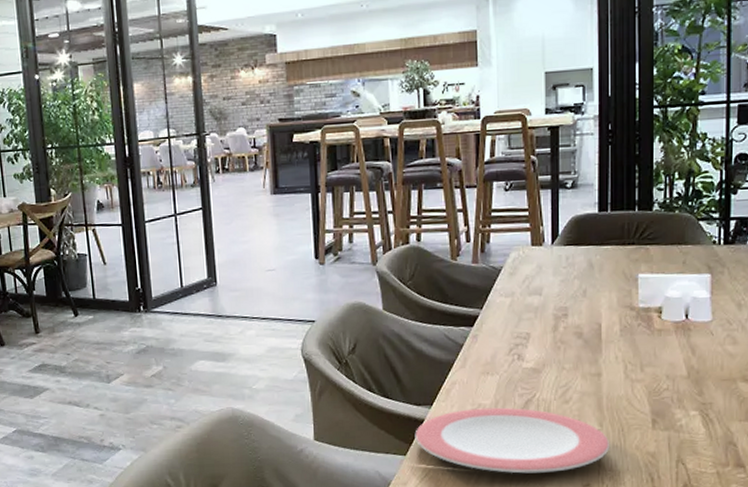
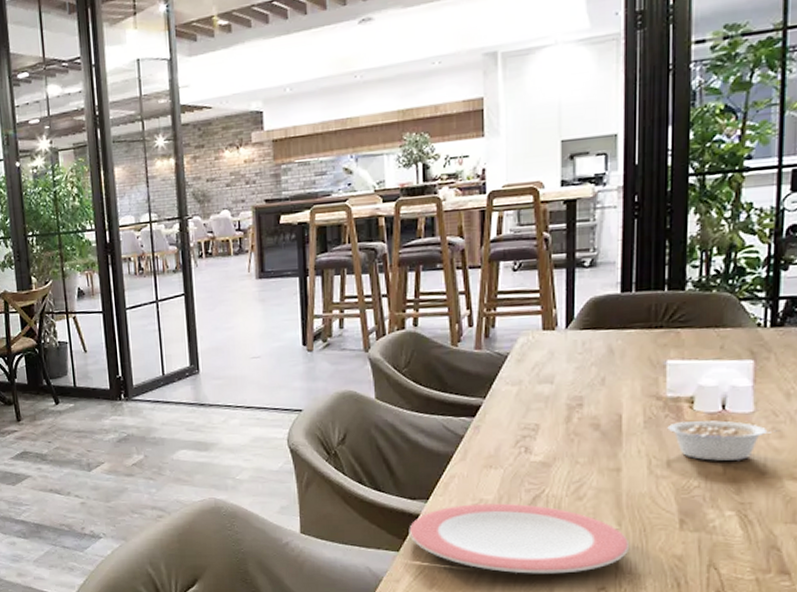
legume: none [640,328,734,366] -> present [667,420,781,462]

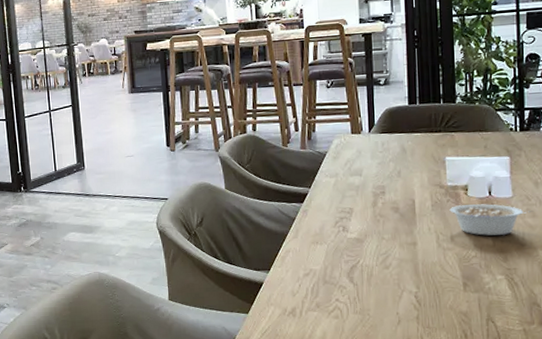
plate: present [409,503,629,574] -> none [255,272,426,330]

